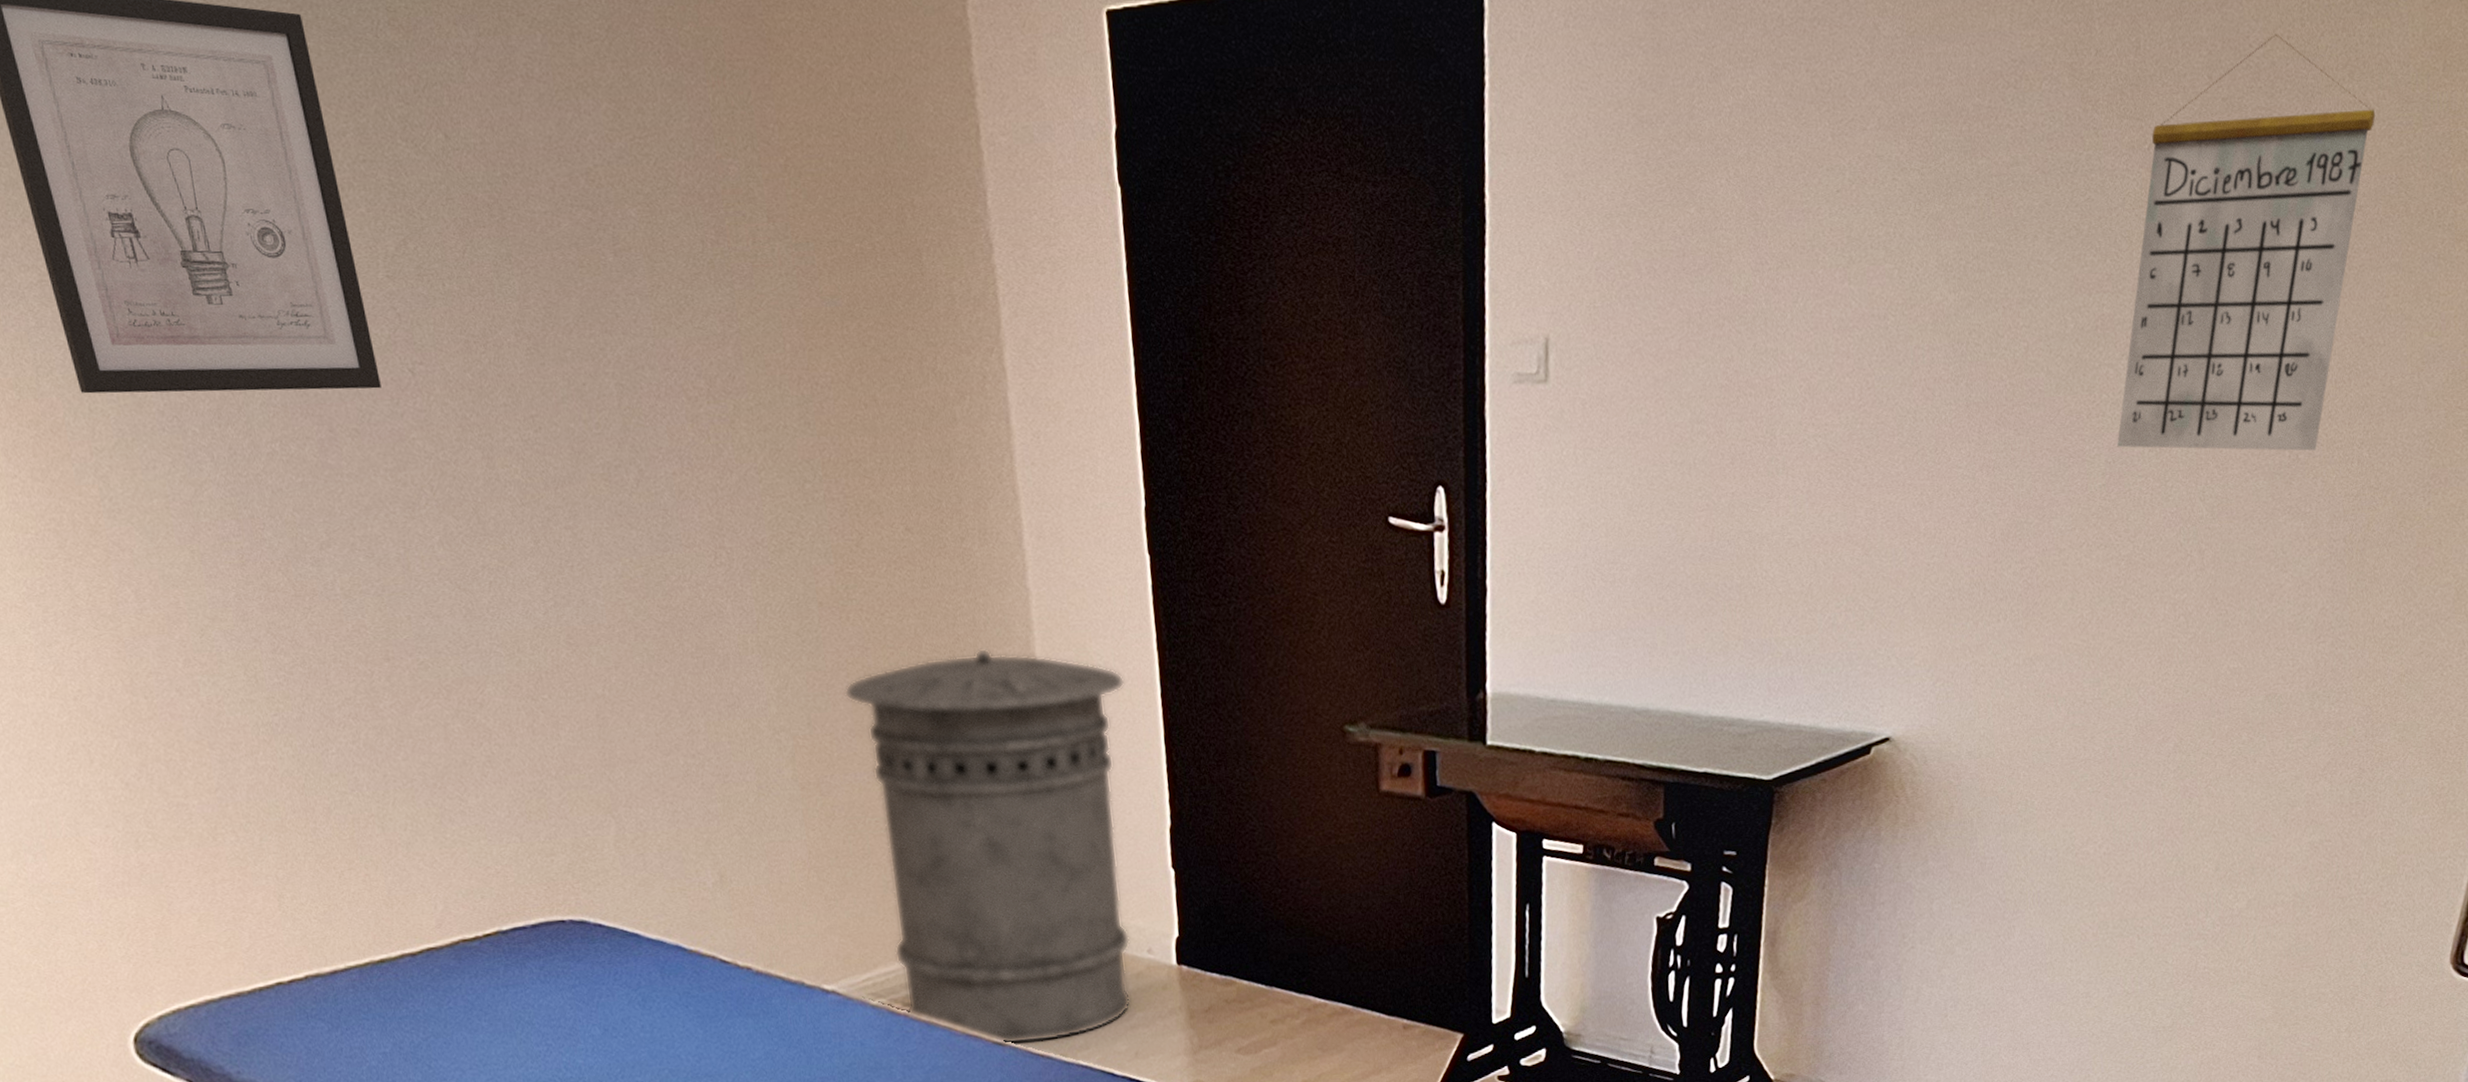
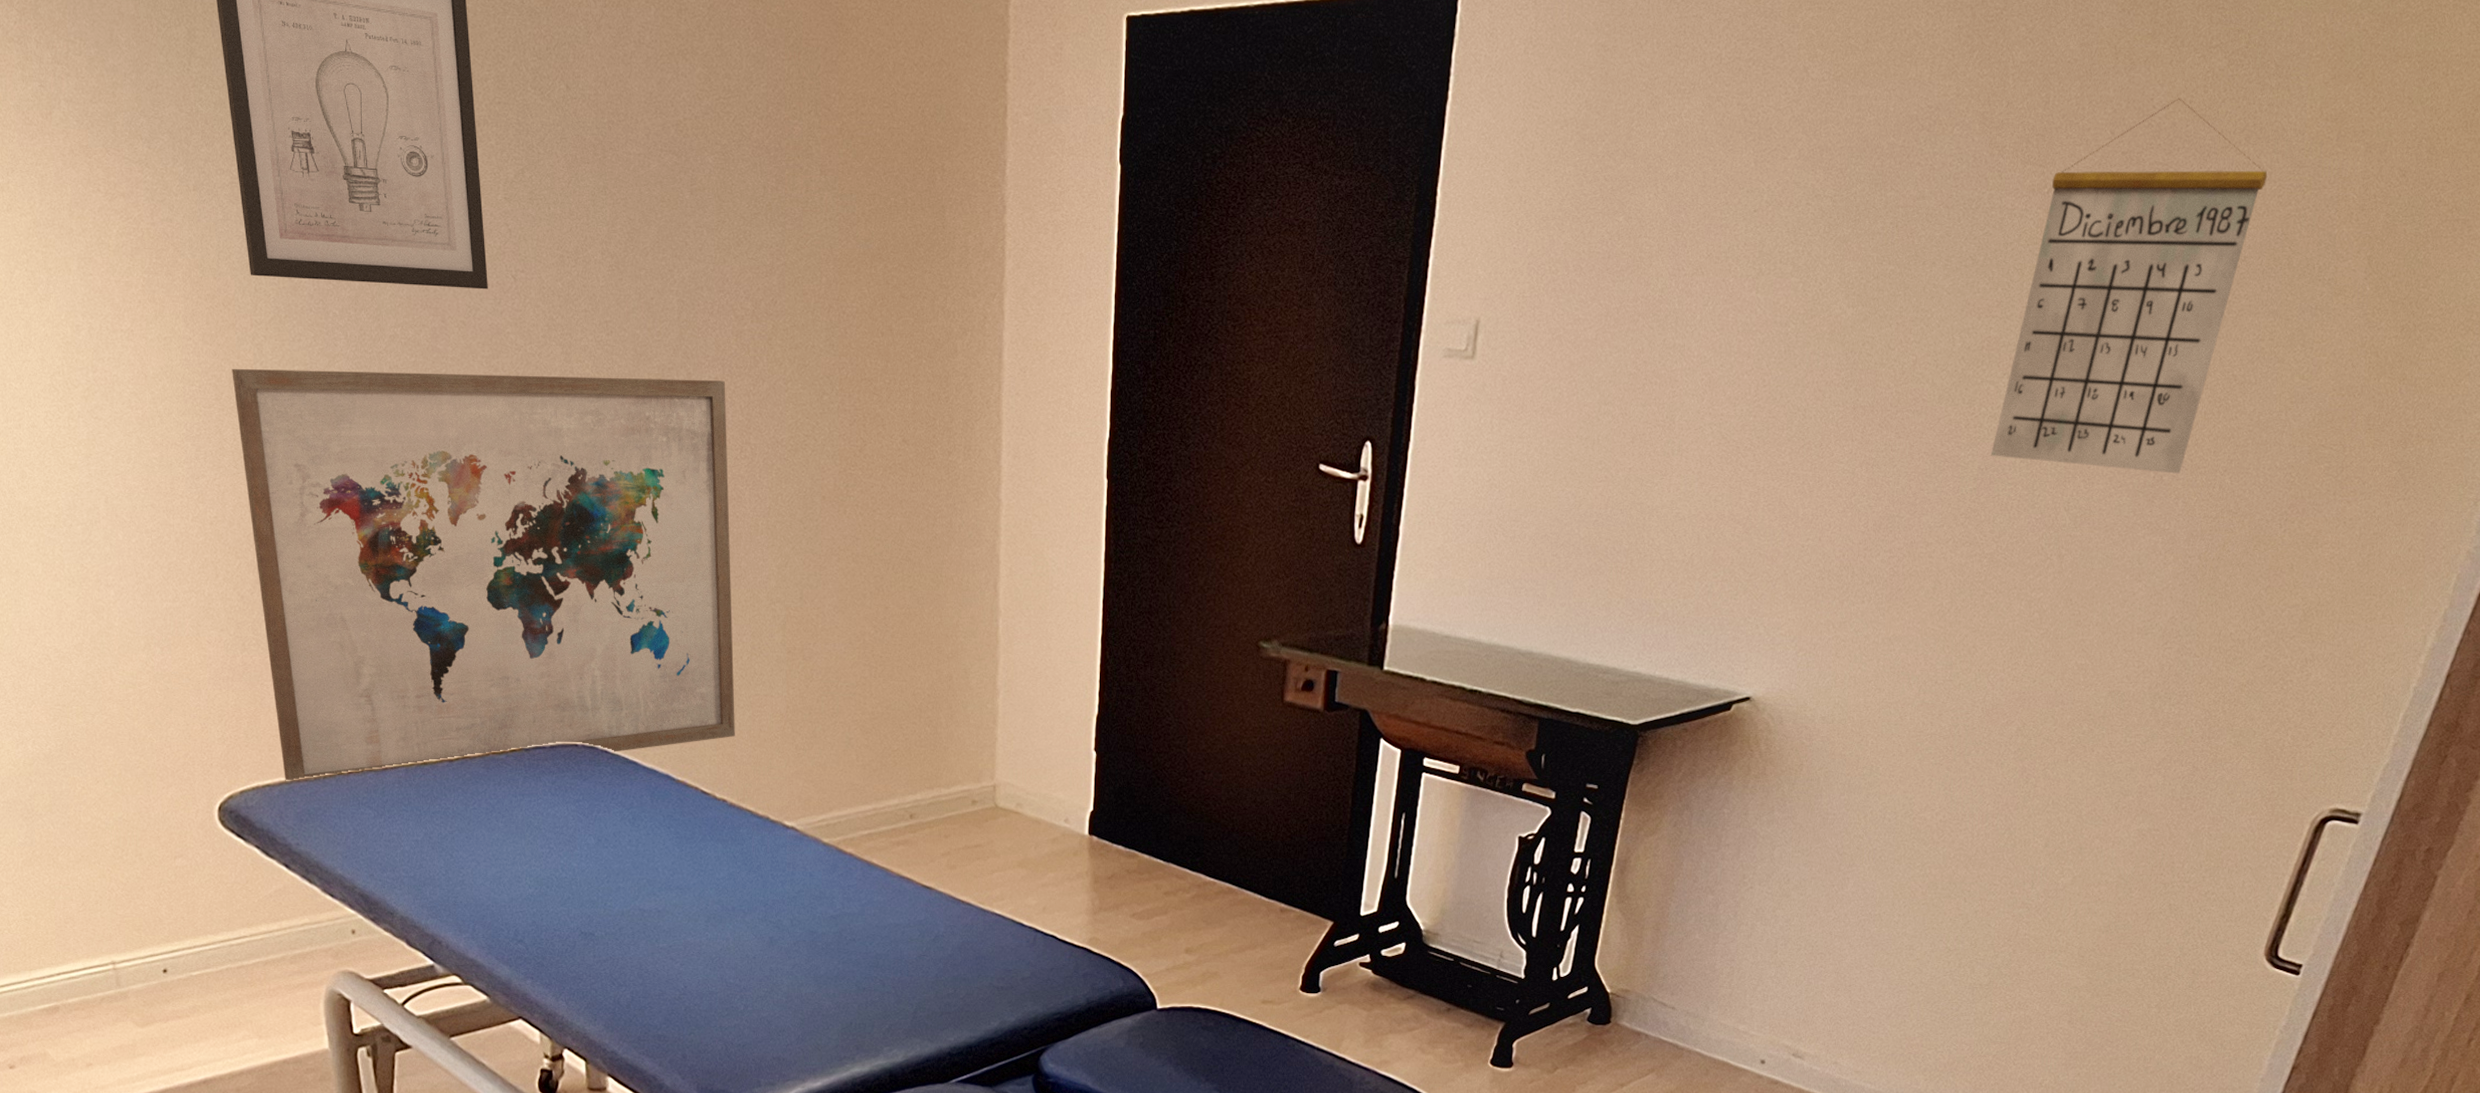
wall art: none [73,475,752,1000] -> present [232,368,735,782]
trash can: present [844,648,1132,1045] -> none [834,547,1073,889]

